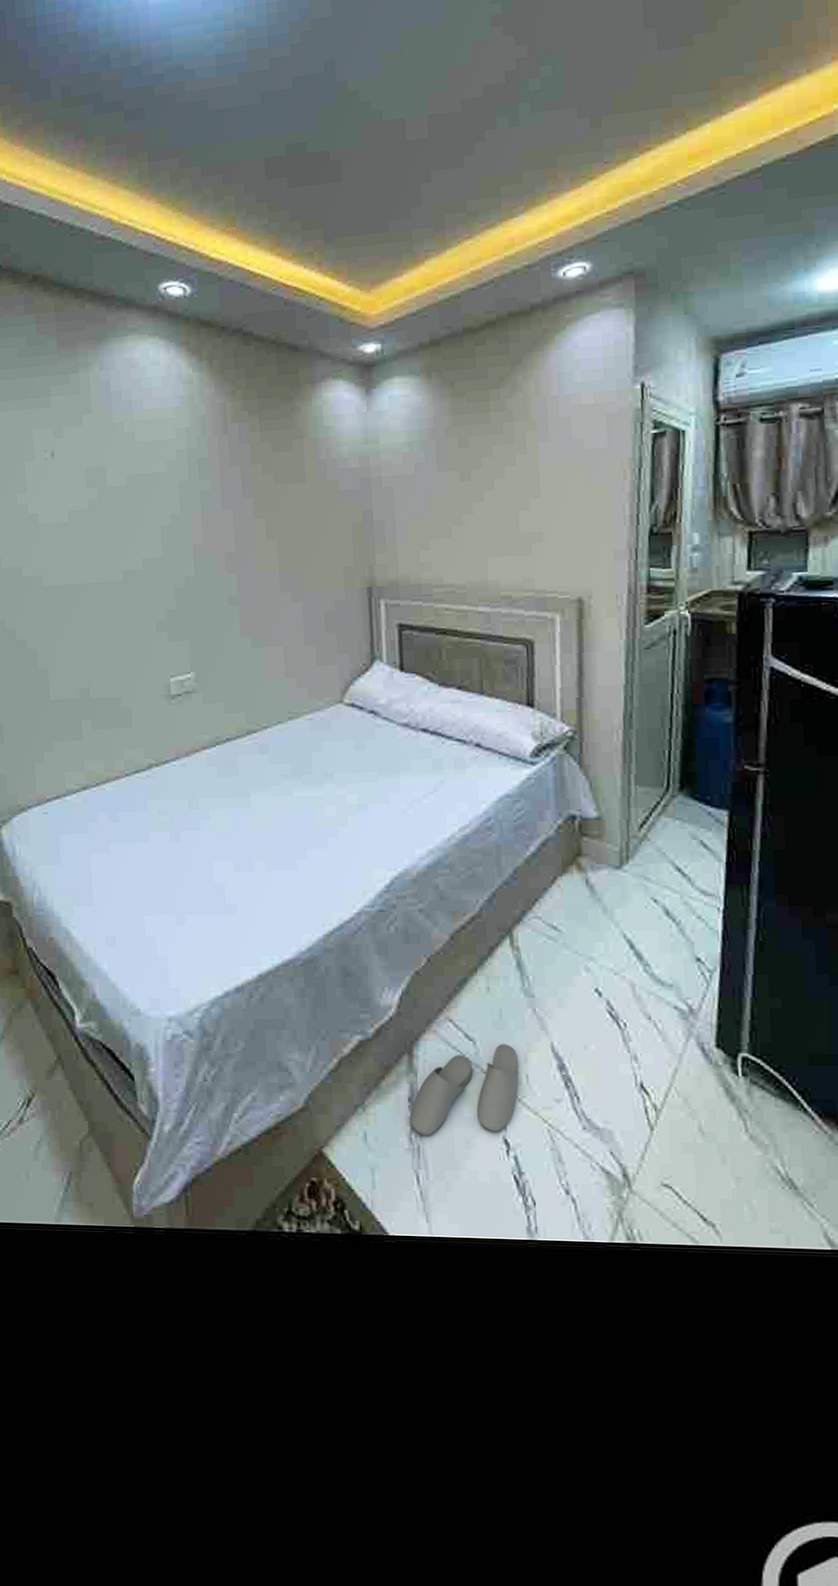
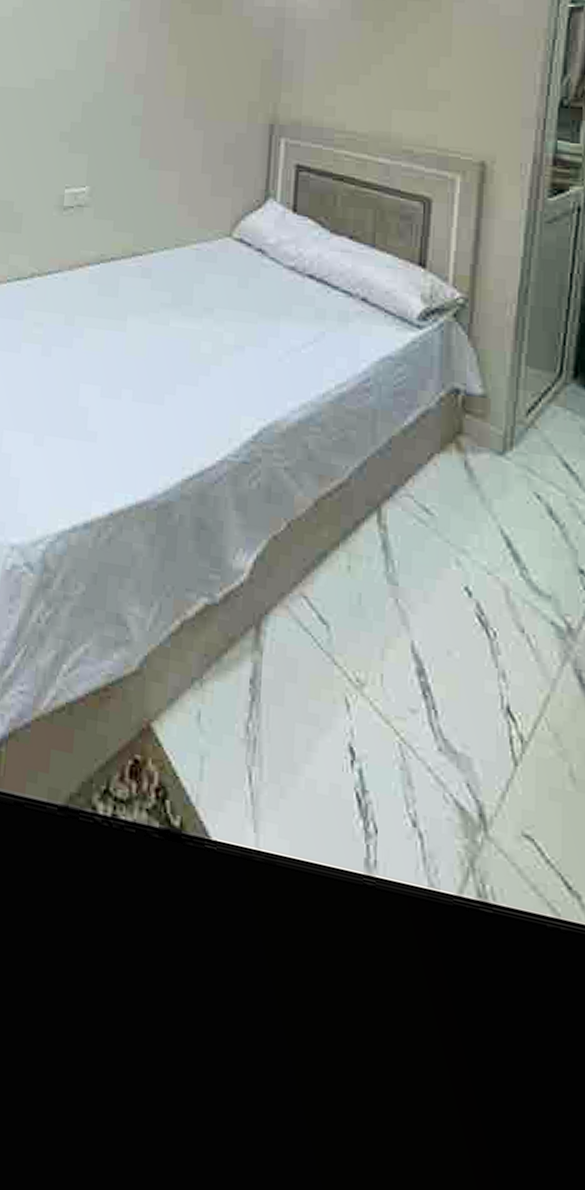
slippers: present [409,1044,519,1136] -> none [248,633,373,737]

